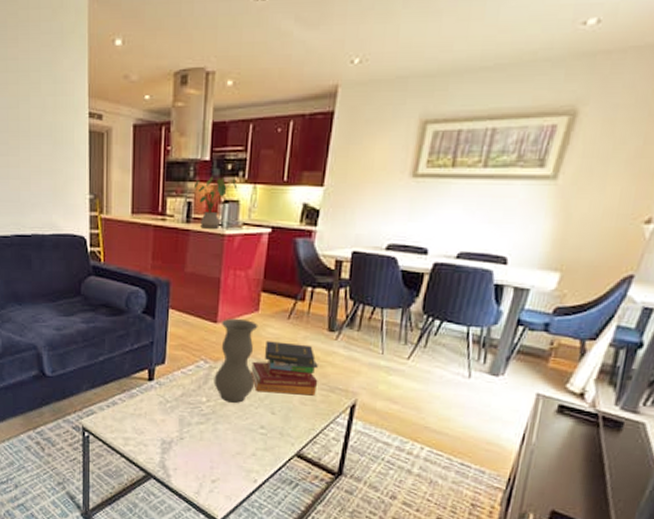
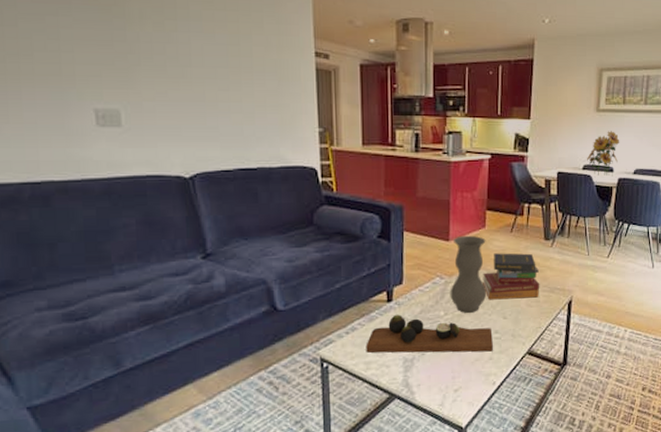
decorative tray: none [125,394,258,447] -> present [366,314,493,353]
house plant: present [193,176,238,230] -> none [420,110,459,158]
flower bouquet: none [393,202,442,258] -> present [587,131,620,175]

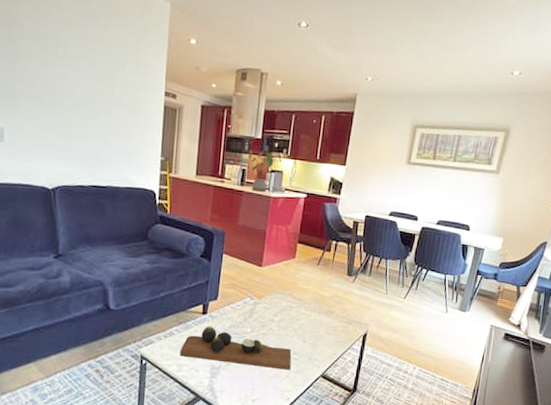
house plant: none [420,110,459,158] -> present [247,151,282,193]
vase: present [450,235,487,313] -> none [257,263,295,333]
books: present [483,253,540,300] -> none [288,282,339,327]
flower bouquet: present [587,131,620,175] -> none [394,183,427,223]

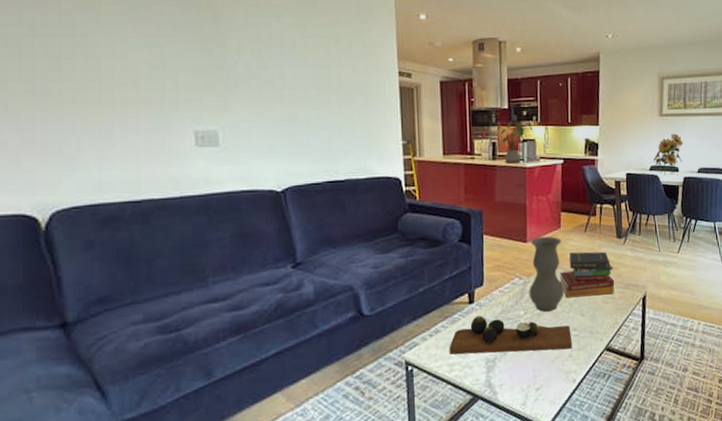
vase: none [257,263,295,333] -> present [529,236,564,312]
books: none [288,282,339,327] -> present [560,251,615,298]
flower bouquet: none [394,183,427,223] -> present [653,133,683,175]

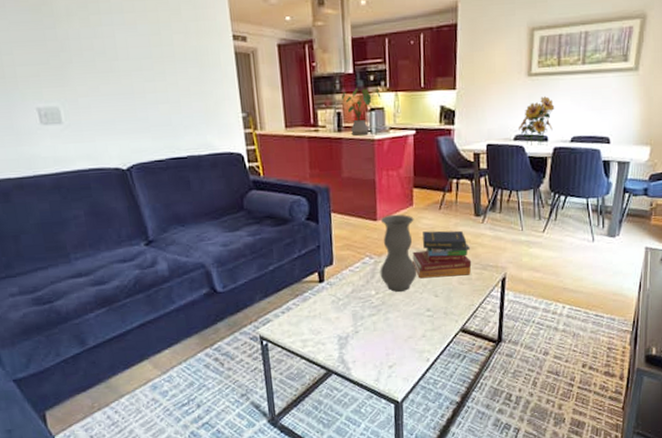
decorative tray: present [449,315,572,355] -> none [301,294,426,331]

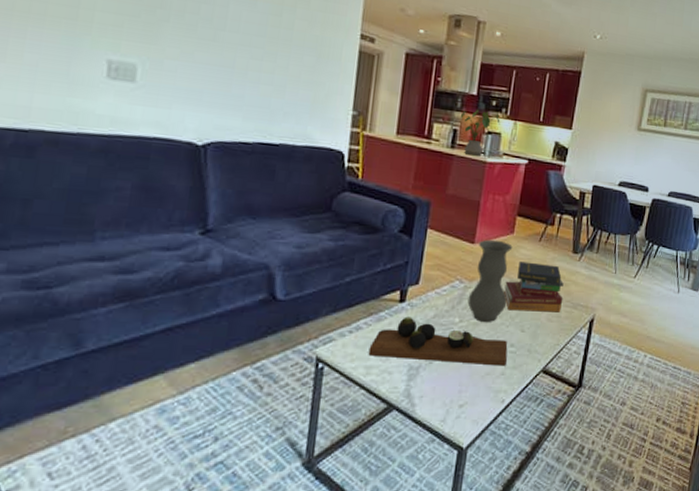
decorative tray: none [301,294,426,331] -> present [368,316,508,366]
flower bouquet: present [519,96,555,145] -> none [624,150,658,194]

